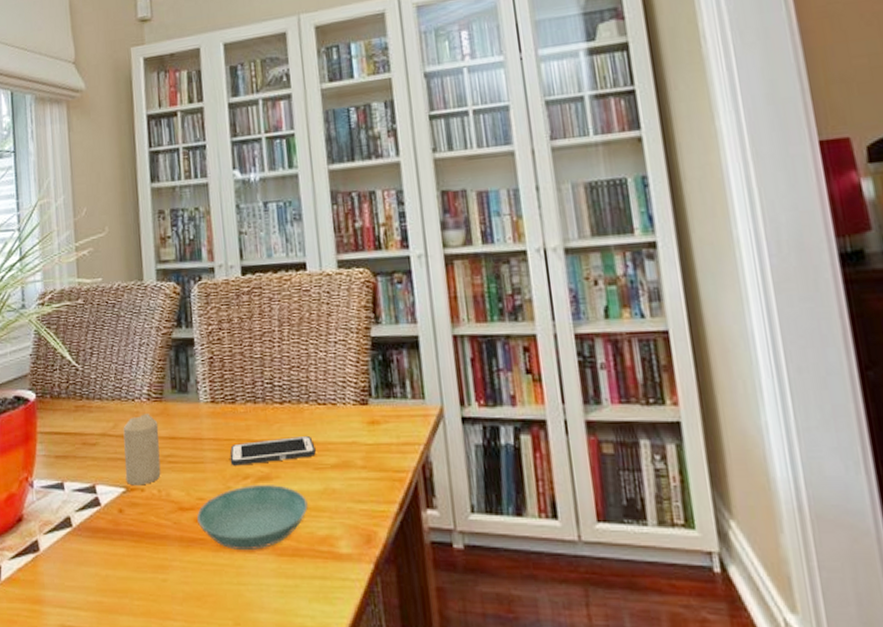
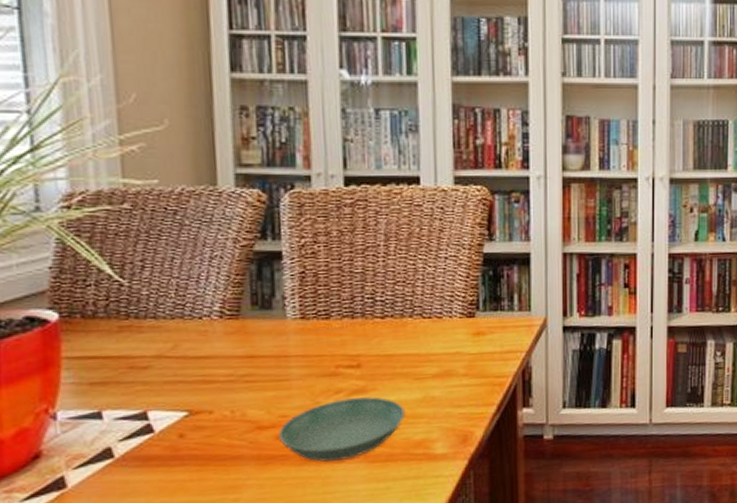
candle: present [123,414,161,486] -> none [186,332,235,409]
cell phone: present [230,435,316,466] -> none [320,348,417,381]

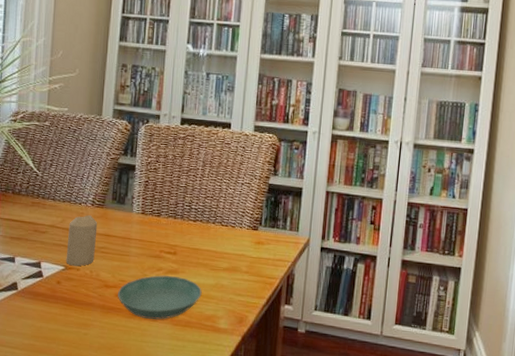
candle: none [186,332,235,409] -> present [66,215,98,266]

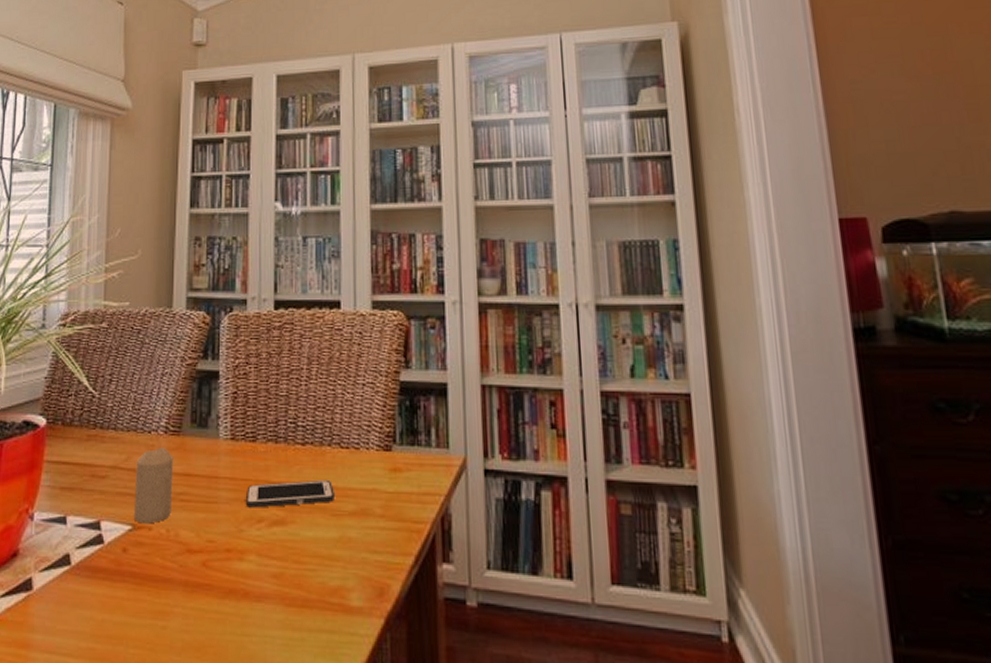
saucer: present [118,275,202,320] -> none [205,529,322,599]
cell phone: none [149,245,214,262] -> present [245,479,334,508]

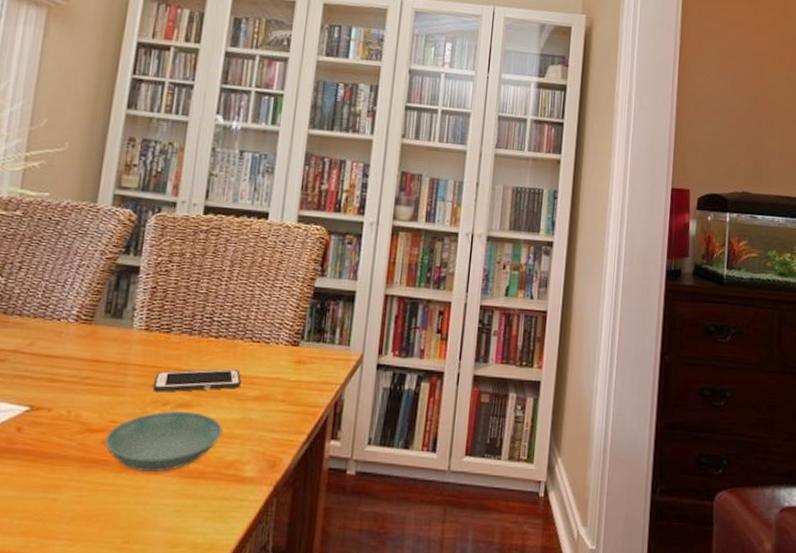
candle: present [133,447,174,524] -> none [32,334,83,405]
saucer: none [205,529,322,599] -> present [105,411,223,472]

